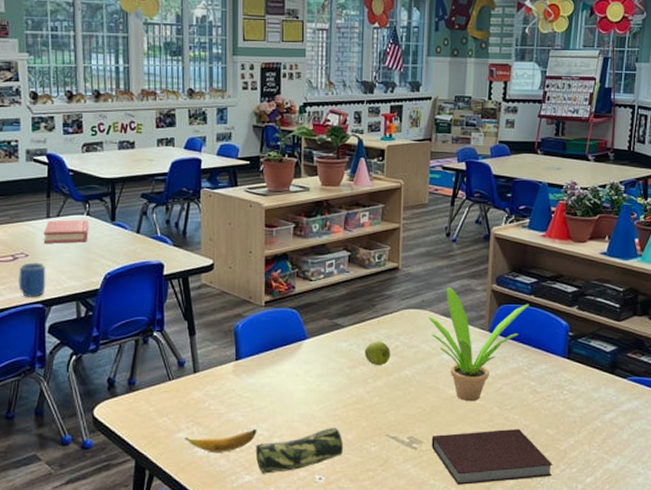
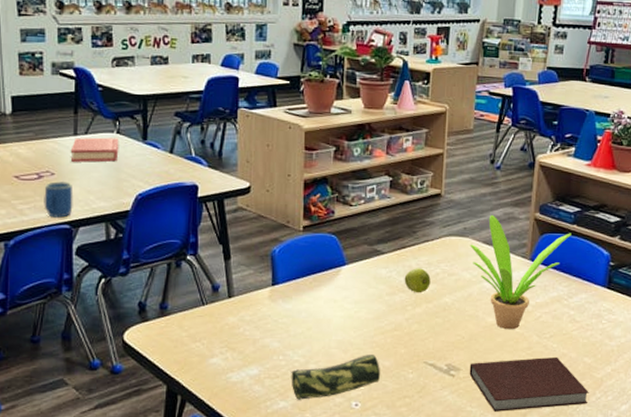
banana: present [184,429,257,452] -> none [217,355,293,378]

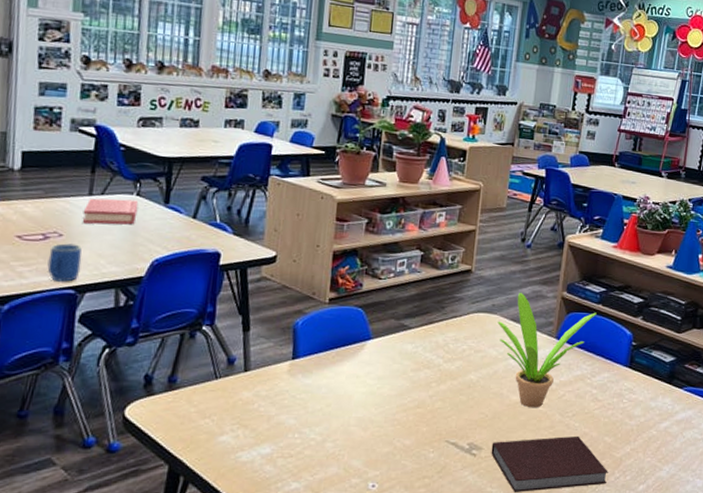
pencil case: present [291,355,381,400] -> none [305,433,401,481]
apple: present [404,268,431,293] -> none [430,344,457,370]

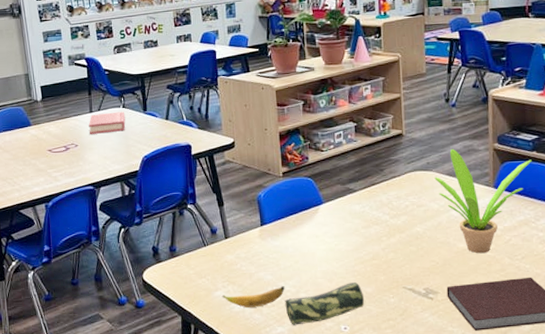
mug: present [47,243,82,282] -> none [71,151,94,181]
banana: none [227,433,309,457] -> present [221,286,285,308]
pencil case: none [305,433,401,481] -> present [285,282,365,325]

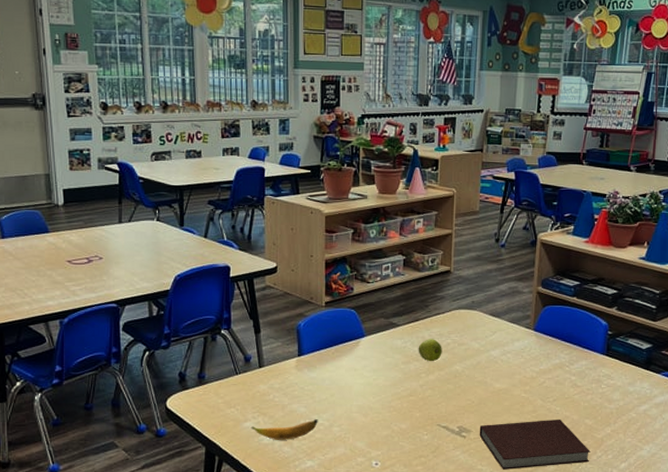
hardback book: present [88,111,126,134] -> none [116,225,159,247]
pencil case: present [285,282,365,325] -> none [317,418,399,460]
apple: none [377,202,402,225] -> present [418,339,442,362]
potted plant: present [434,148,532,254] -> none [478,289,572,395]

